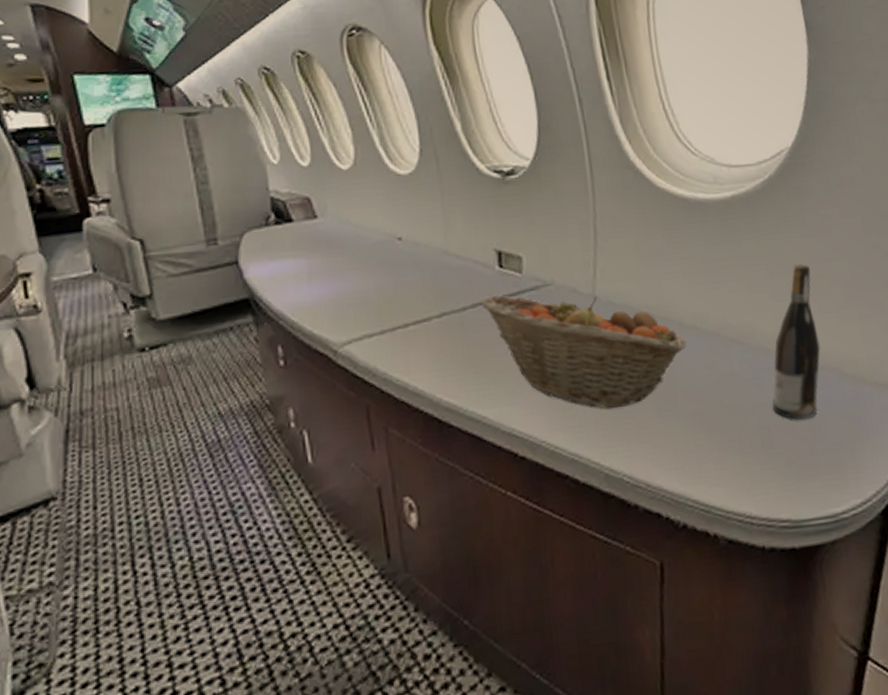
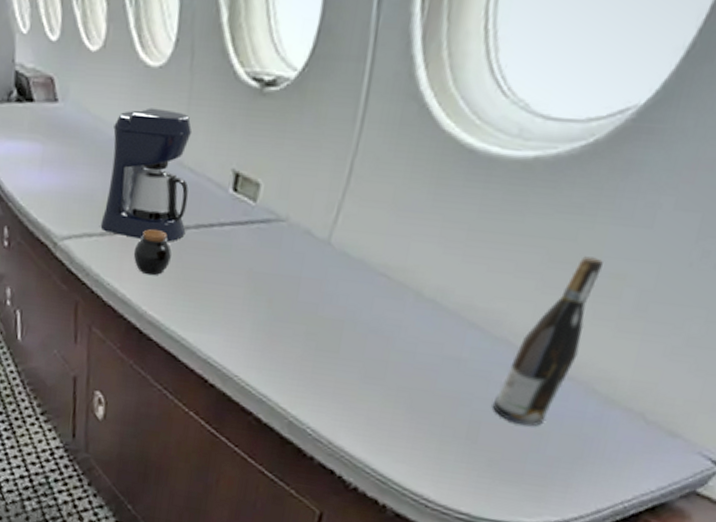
coffee maker: none [376,208,464,330] -> present [100,107,193,242]
jar: none [417,316,455,362] -> present [133,229,172,276]
fruit basket: present [480,294,687,410] -> none [205,218,418,364]

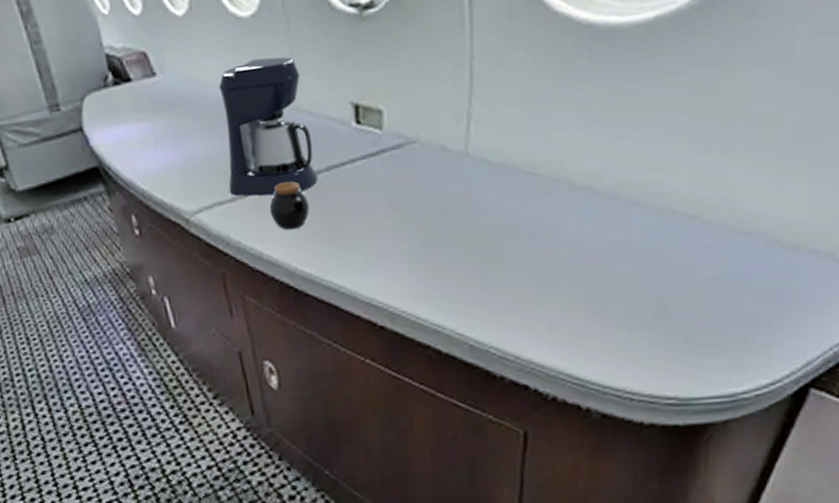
wine bottle: present [492,256,603,427] -> none [673,104,751,294]

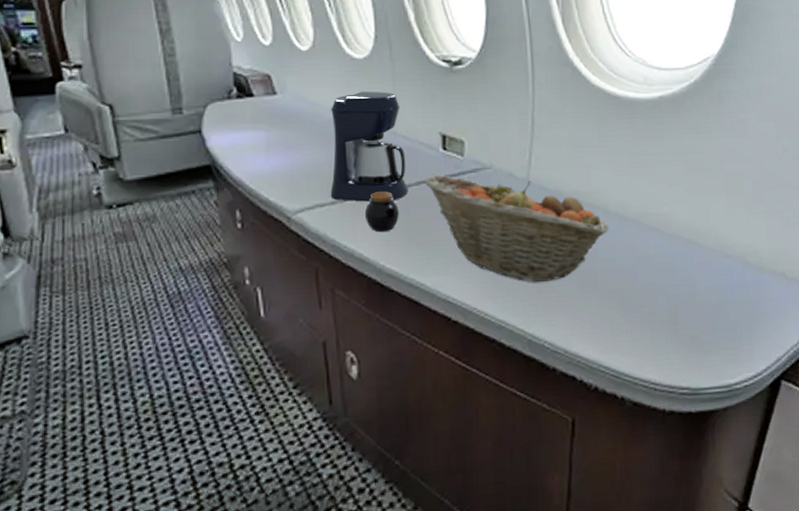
fruit basket: none [335,154,575,280] -> present [424,174,609,283]

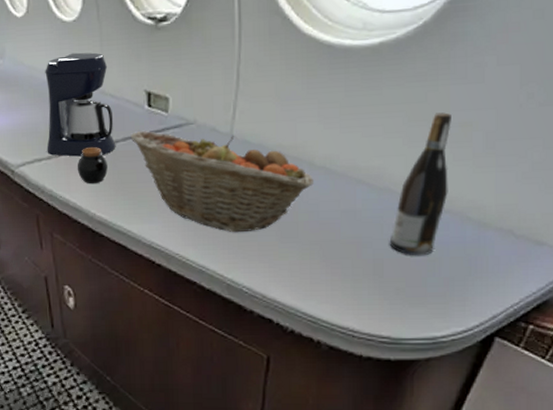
wine bottle: none [681,162,728,302] -> present [389,112,451,256]

